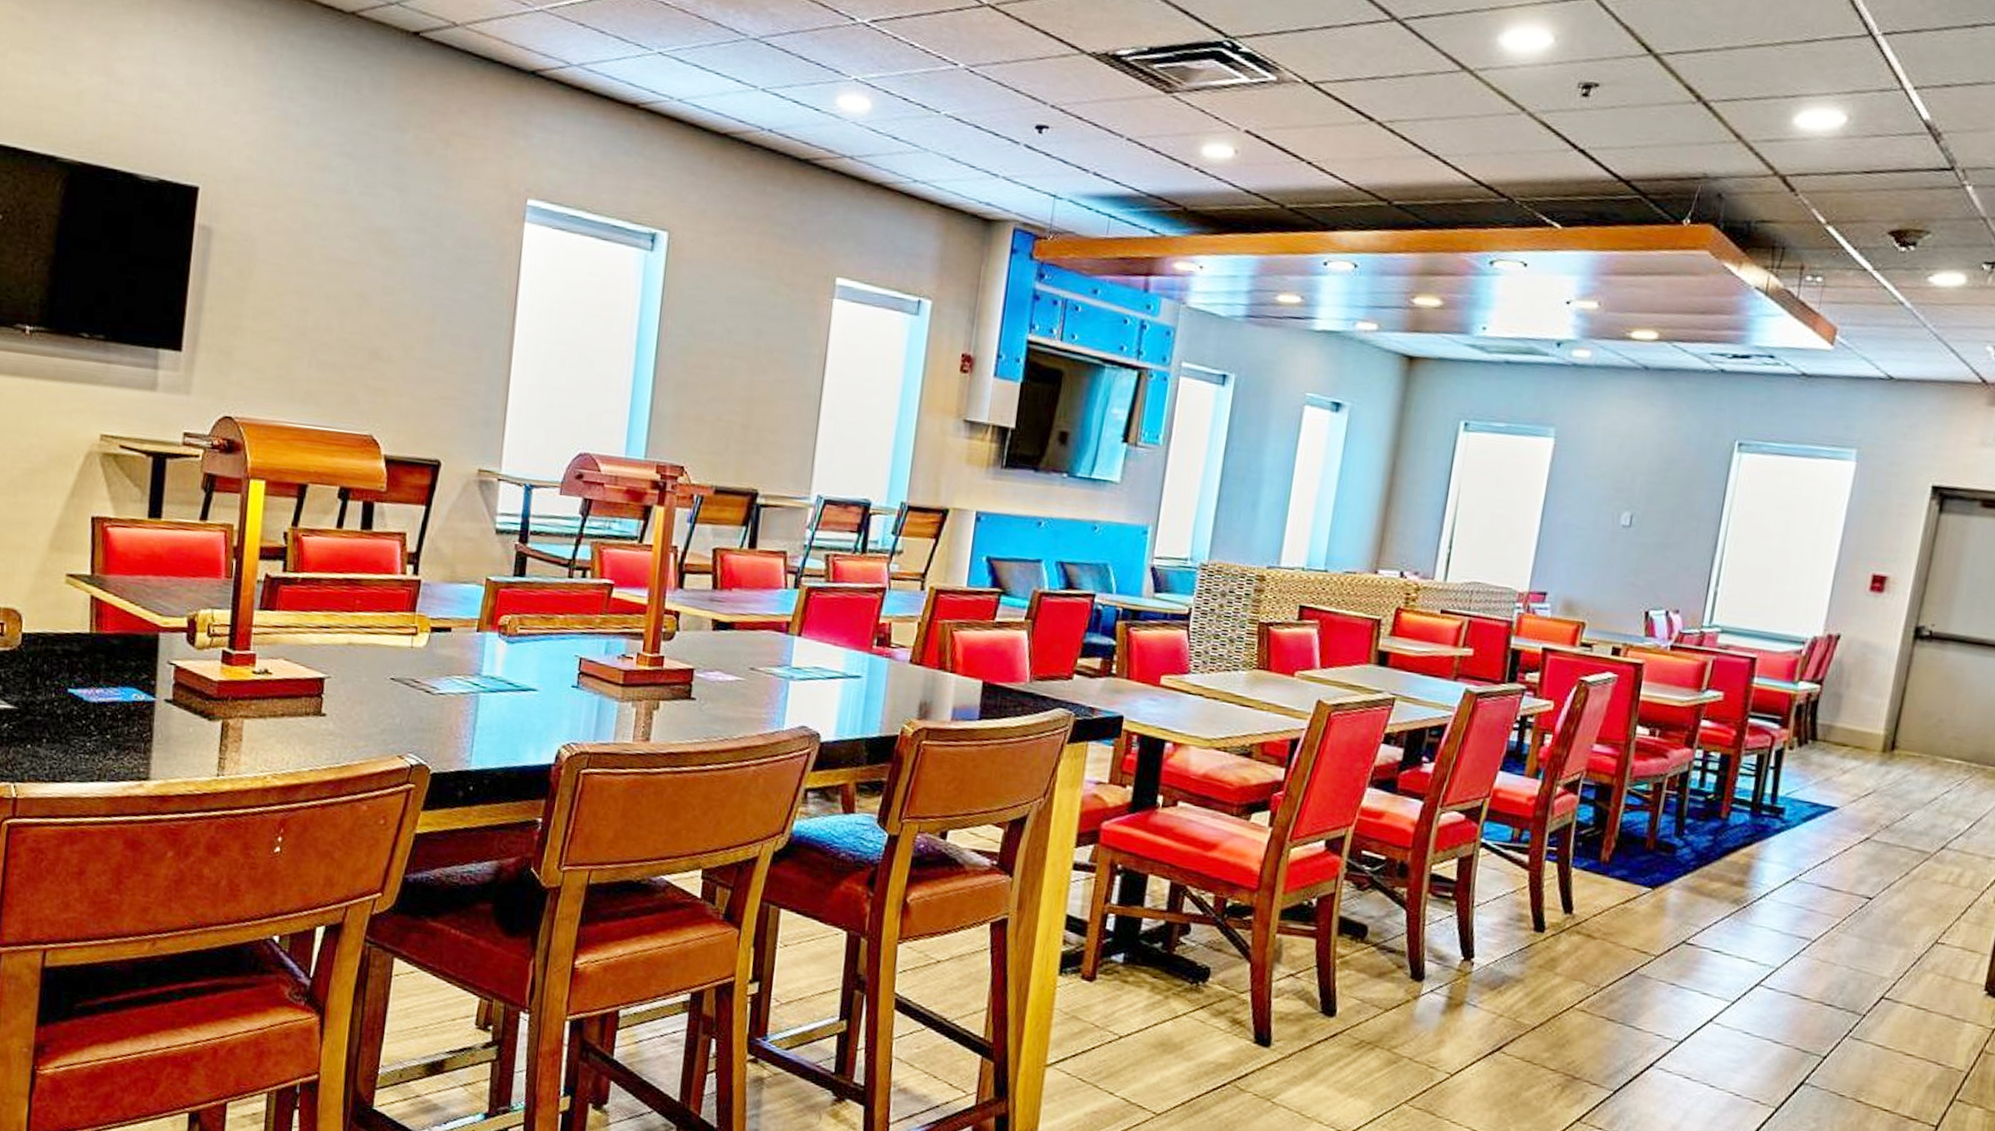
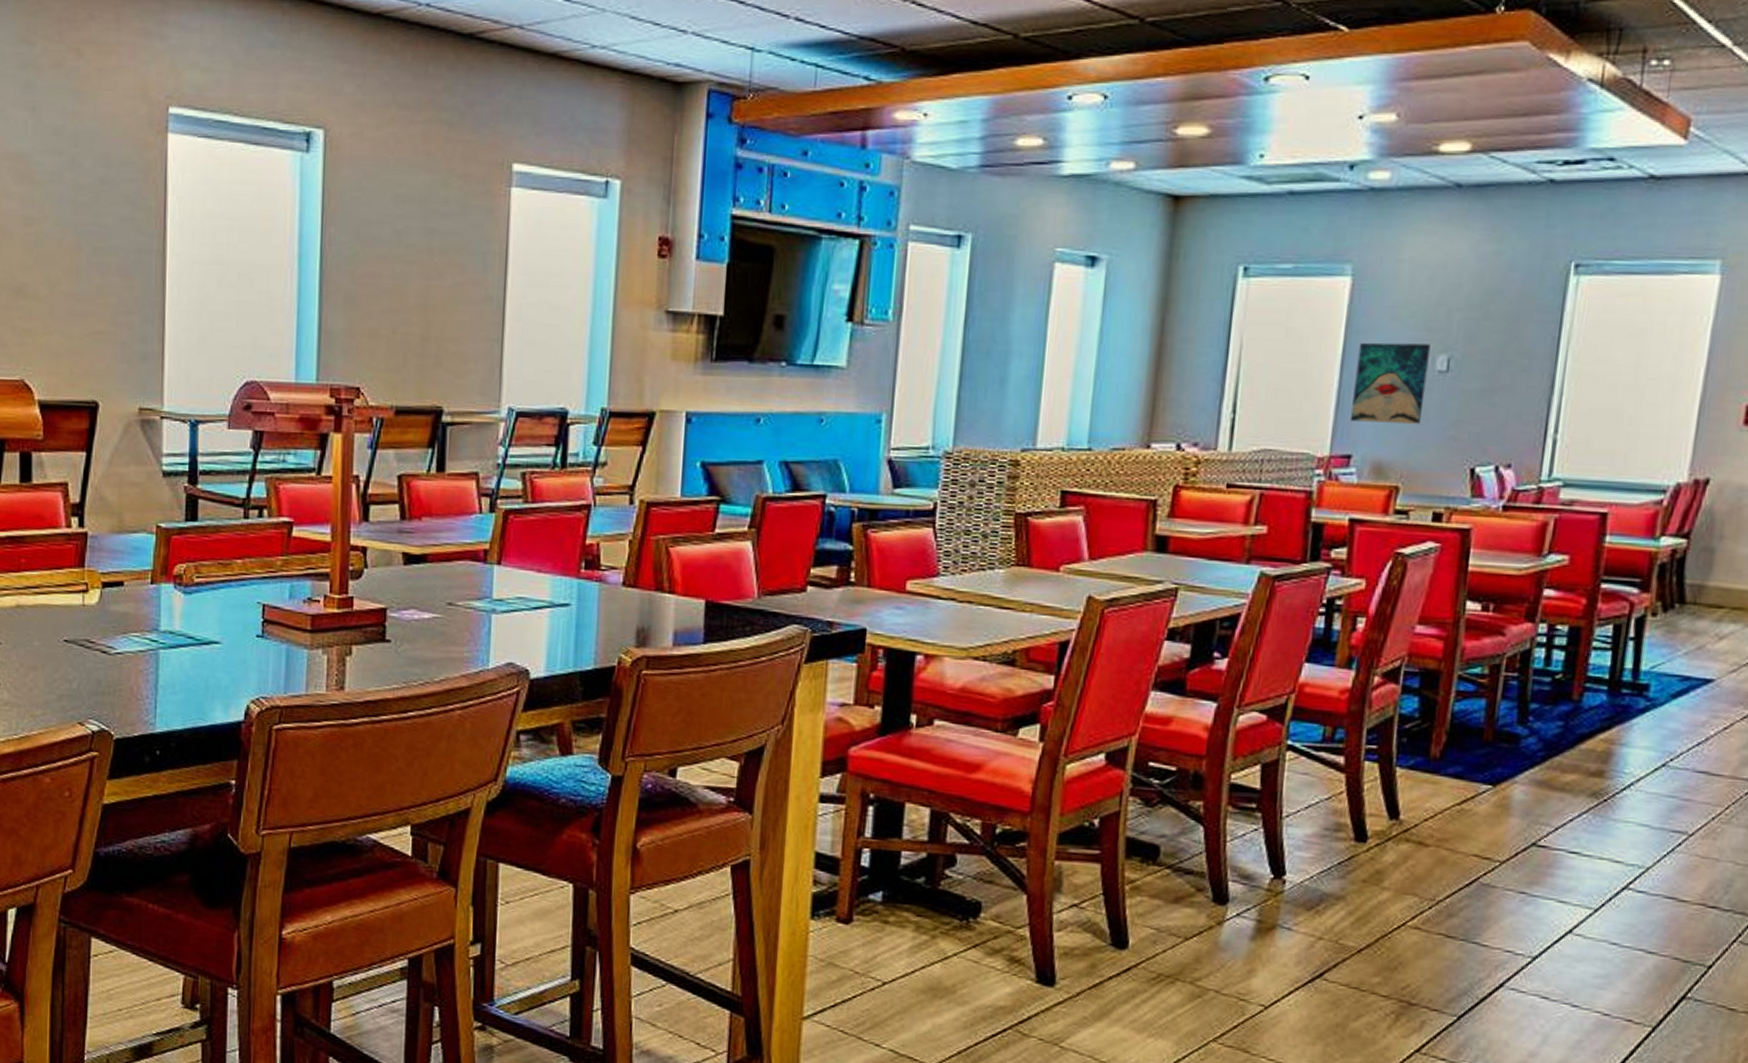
wall art: none [1548,496,1617,570] -> present [1351,342,1430,424]

